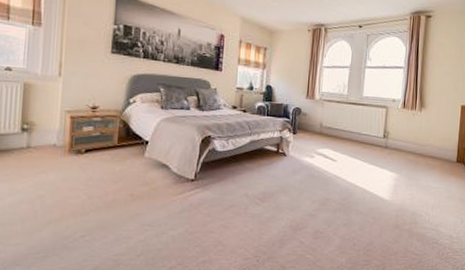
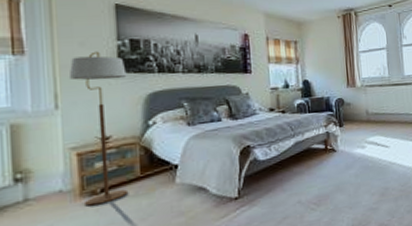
floor lamp: none [72,31,118,162] -> present [68,51,127,207]

